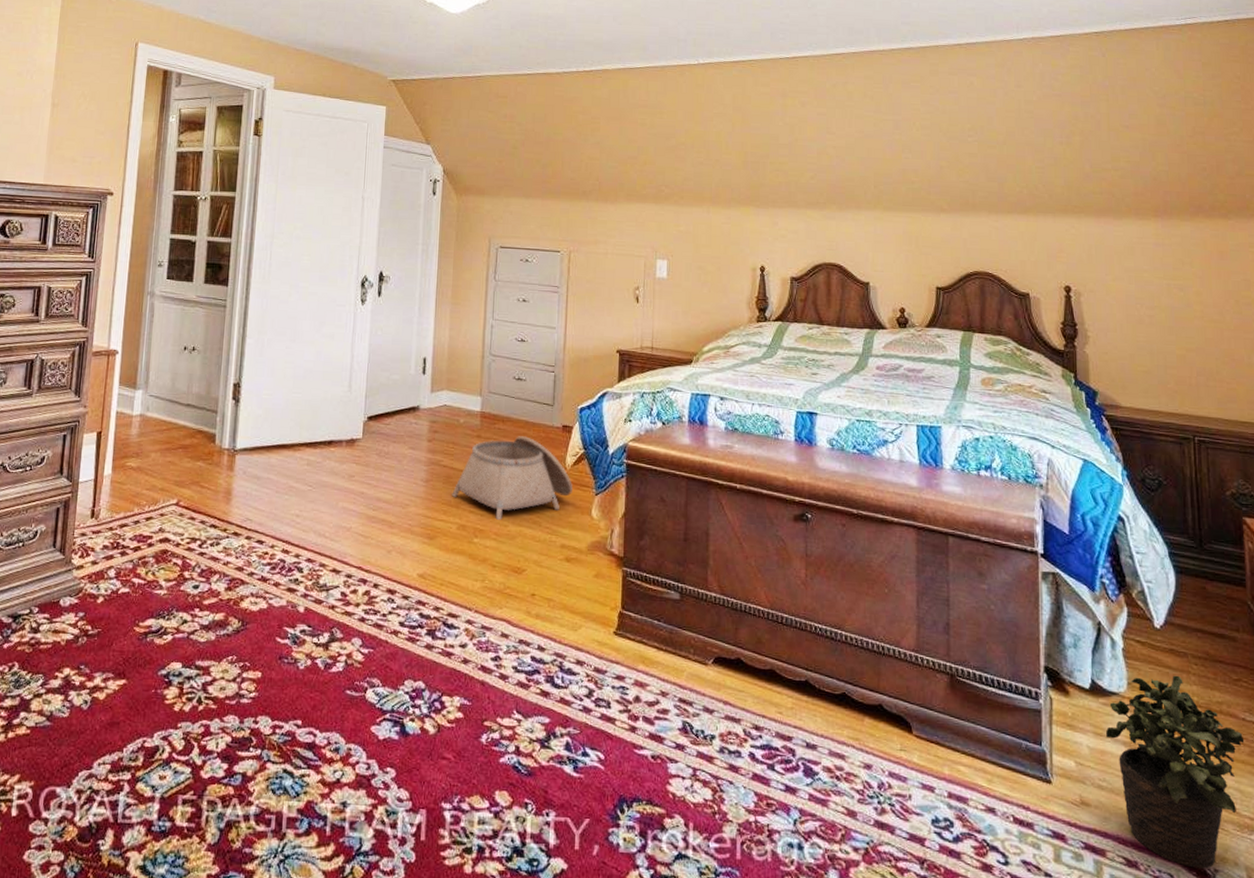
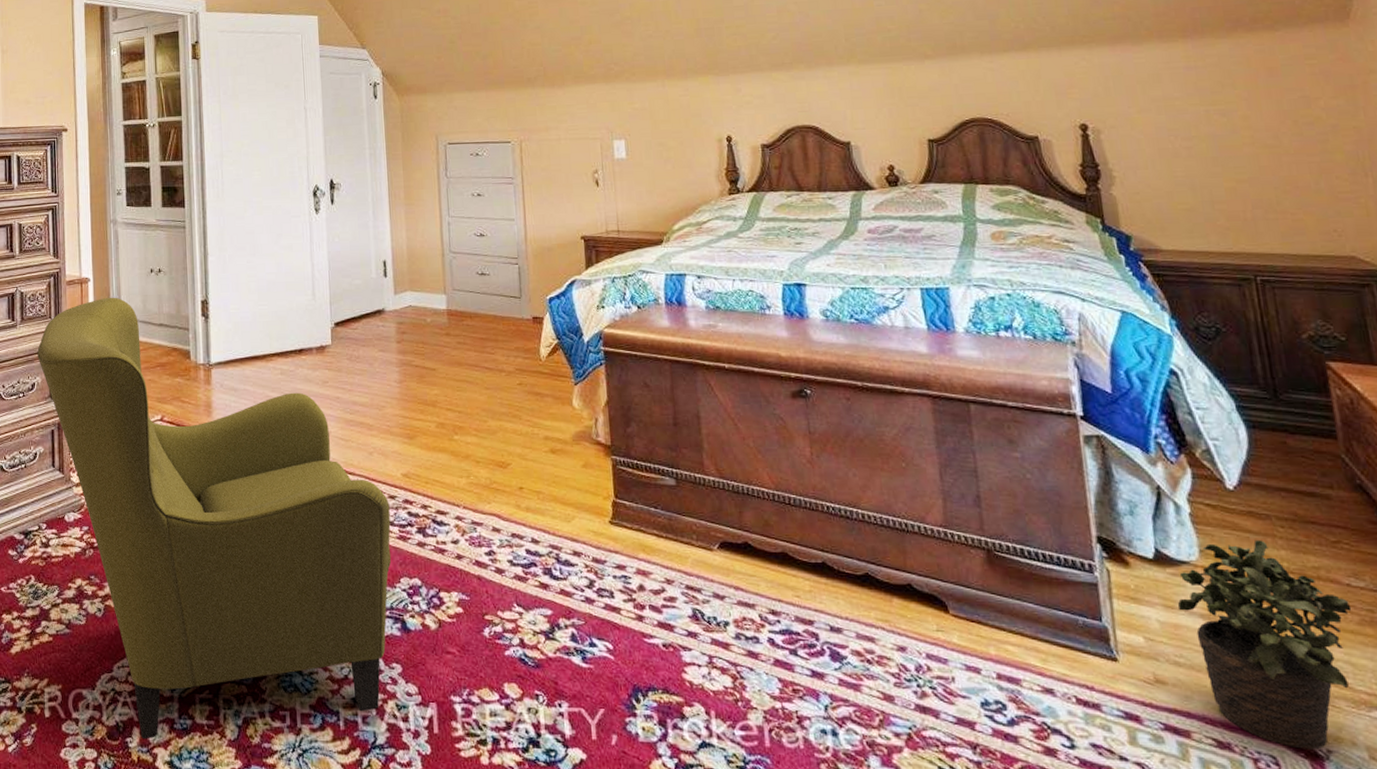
armchair: none [51,372,402,842] -> present [37,297,392,740]
basket: present [452,436,572,520] -> none [427,331,550,416]

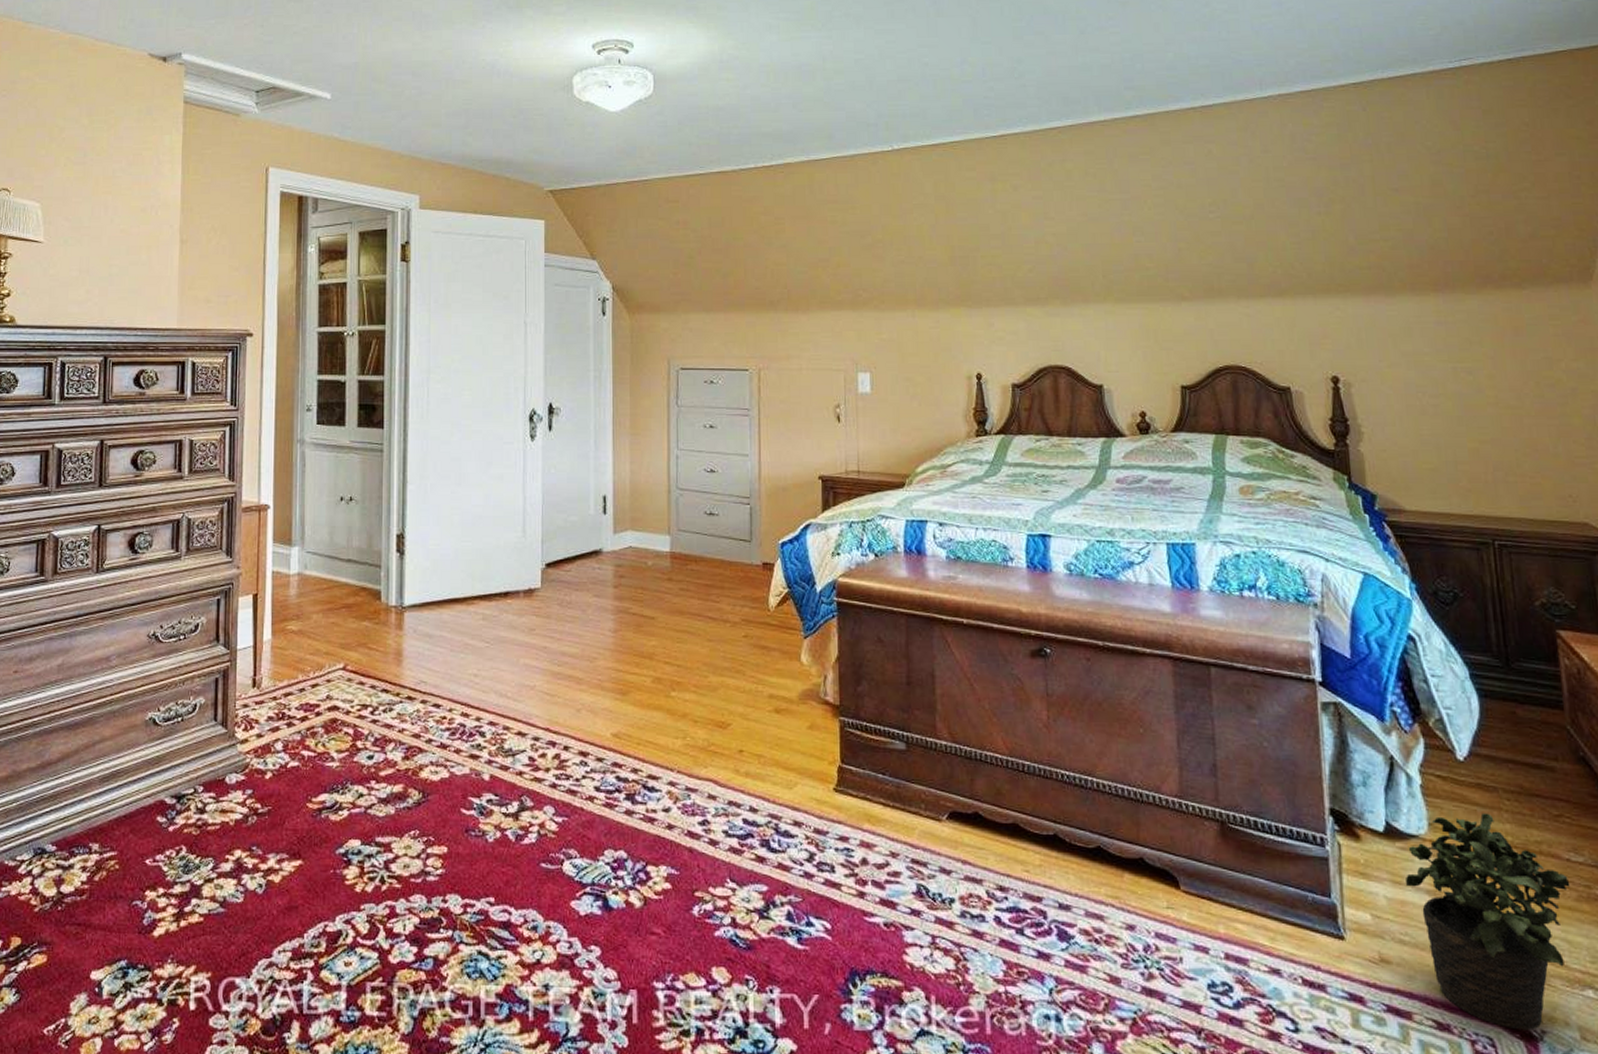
armchair: present [37,297,392,740] -> none [203,527,597,1035]

